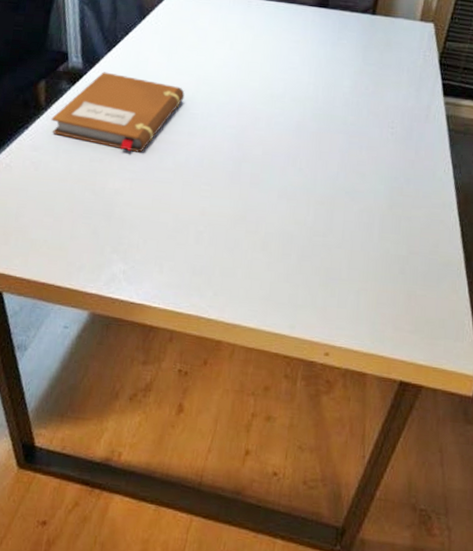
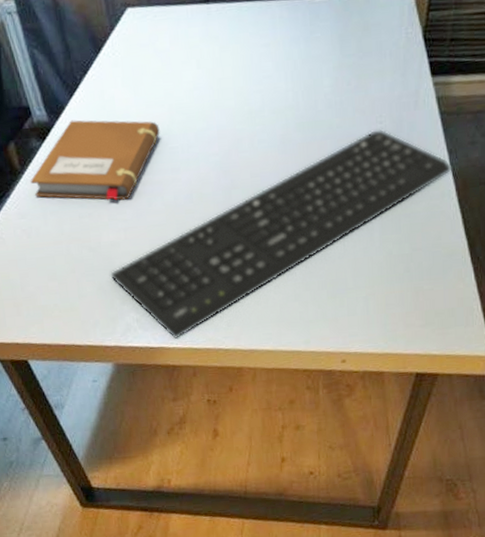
keyboard: none [107,132,456,299] -> present [110,129,452,340]

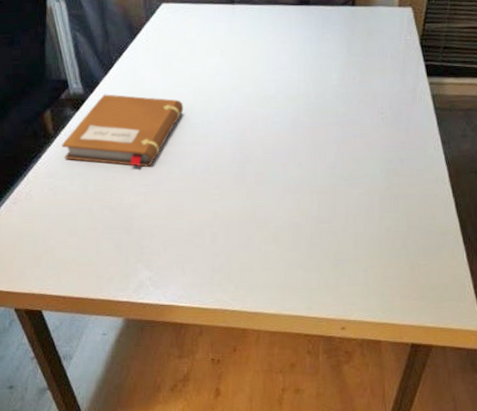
keyboard: present [110,129,452,340] -> none [128,118,446,299]

